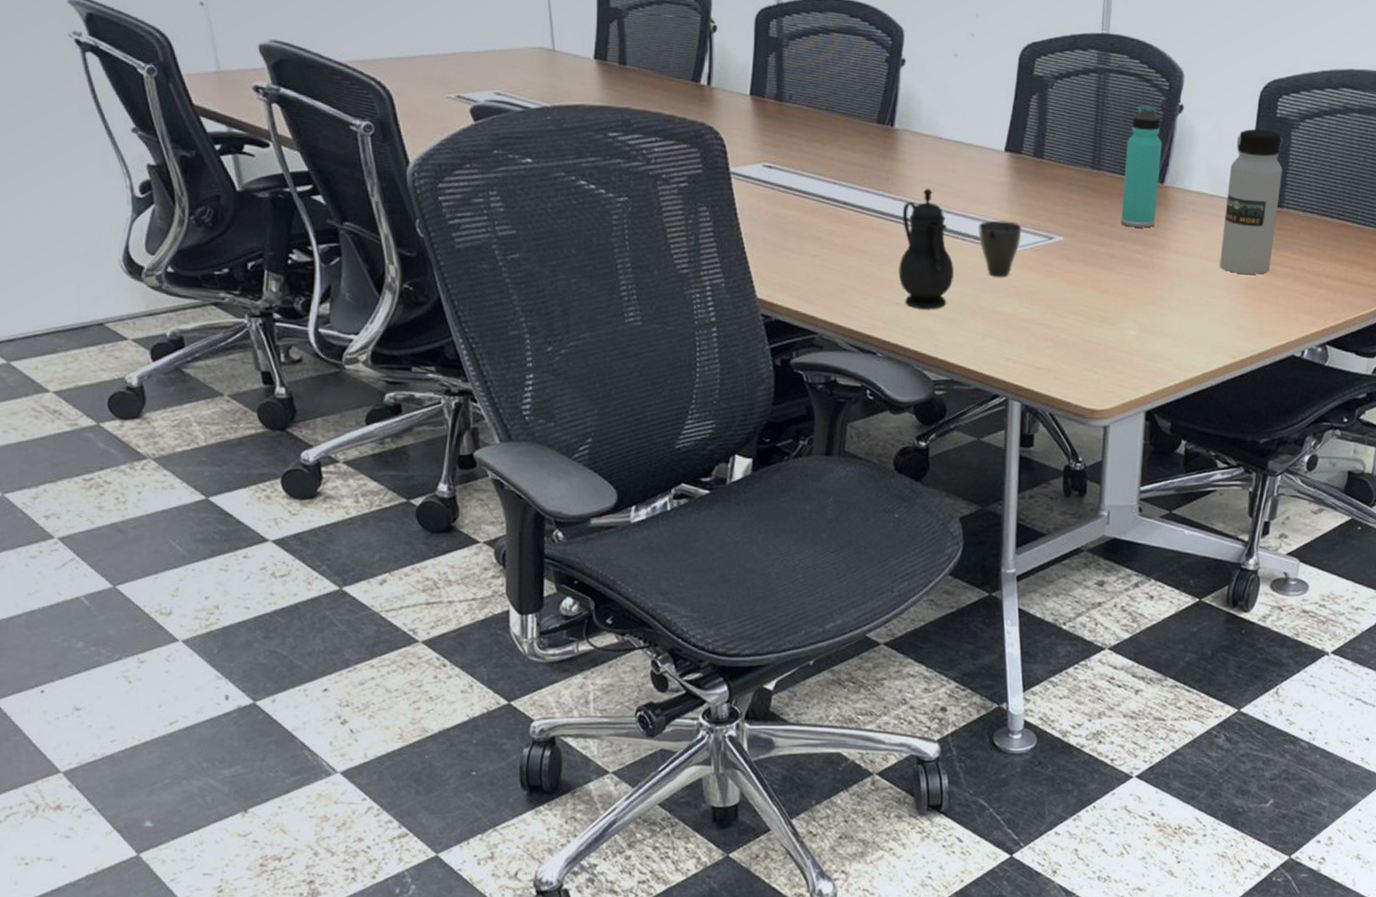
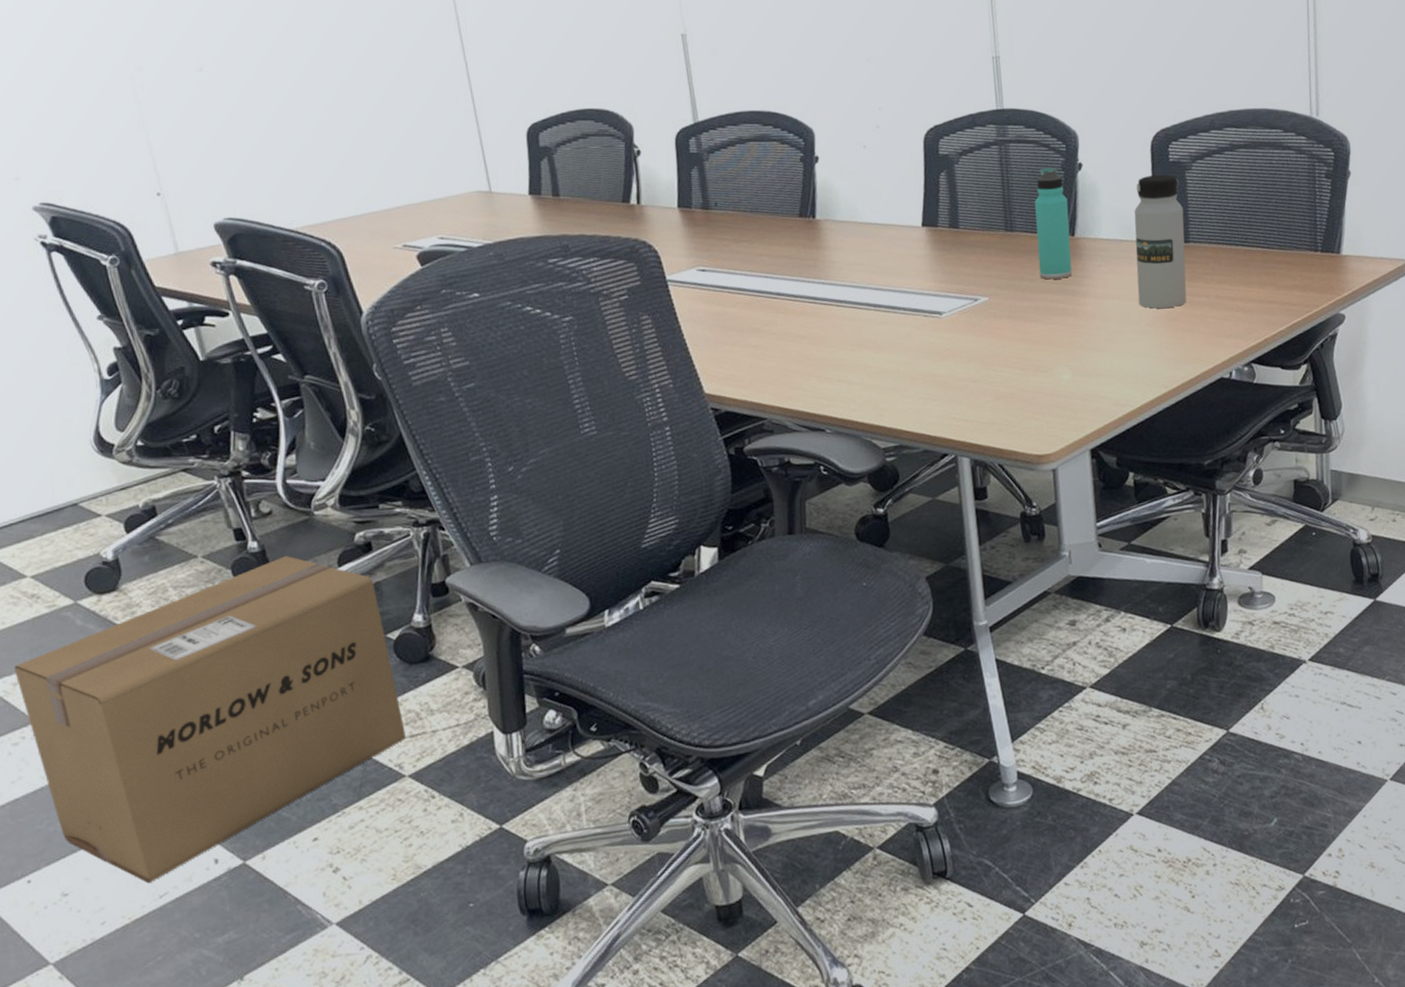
box: none [34,407,422,710] -> present [14,556,406,884]
coffeepot: present [898,188,954,309] -> none [833,270,890,382]
cup: present [978,220,1022,276] -> none [906,289,948,342]

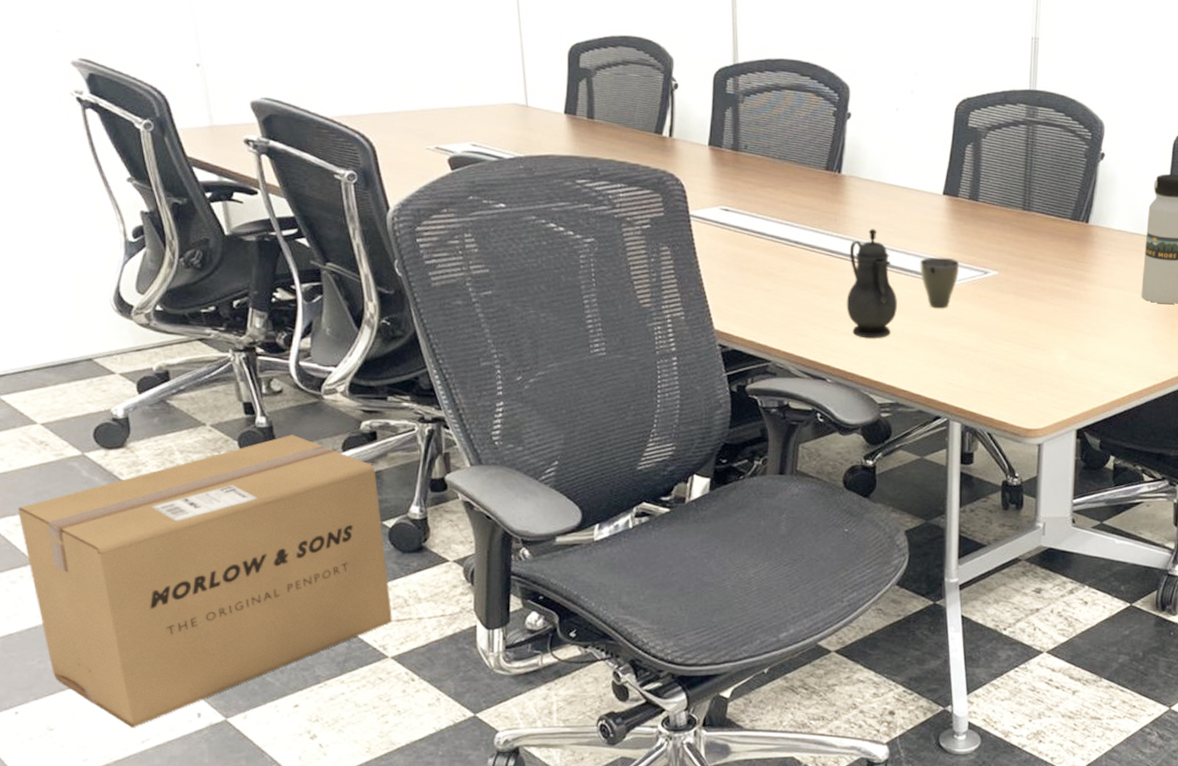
coffeepot: none [833,270,890,382] -> present [846,228,897,338]
cup: none [906,289,948,342] -> present [919,257,960,308]
thermos bottle: present [1034,167,1073,280] -> none [1050,152,1086,263]

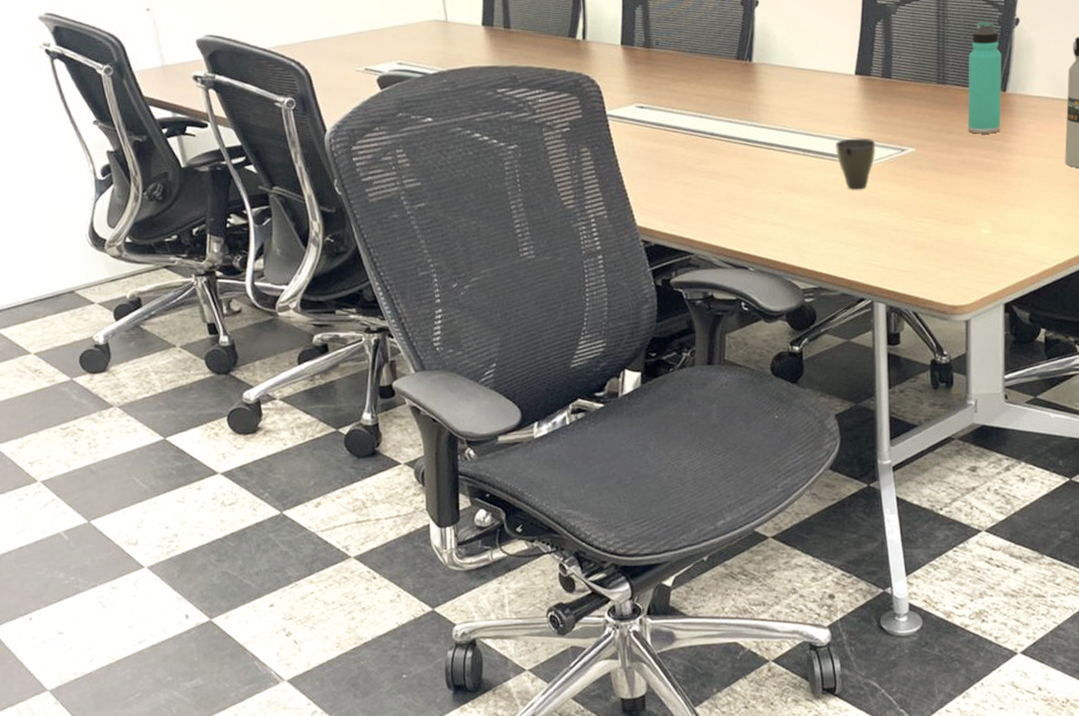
box: present [18,435,392,728] -> none [20,351,352,630]
coffeepot: present [846,228,897,338] -> none [764,114,815,224]
thermos bottle: none [1050,152,1086,263] -> present [967,21,1002,134]

